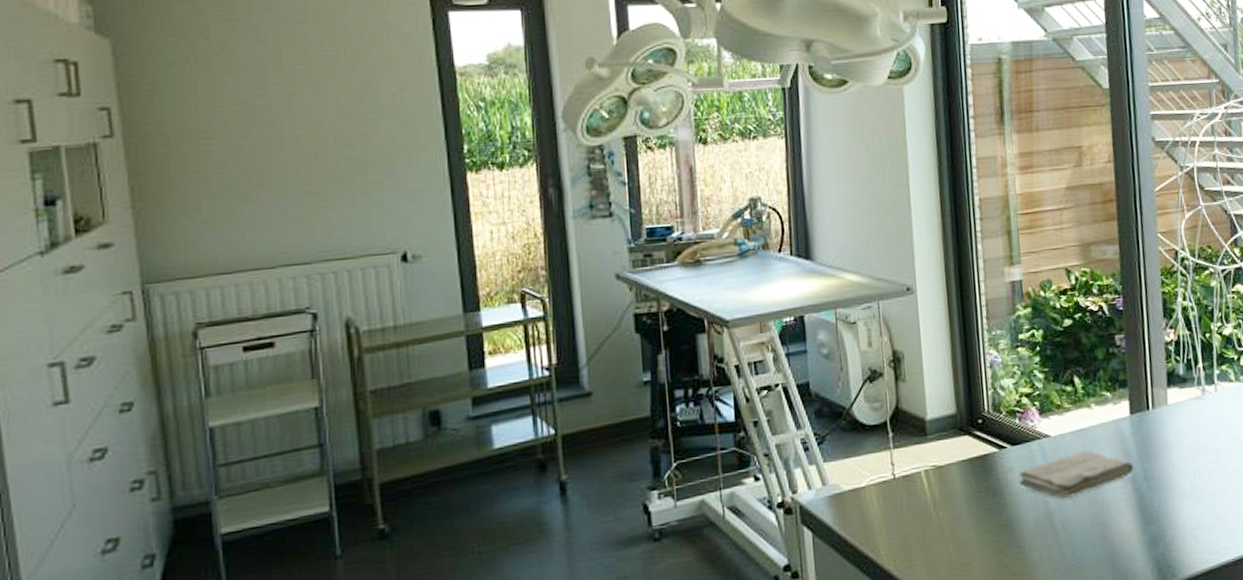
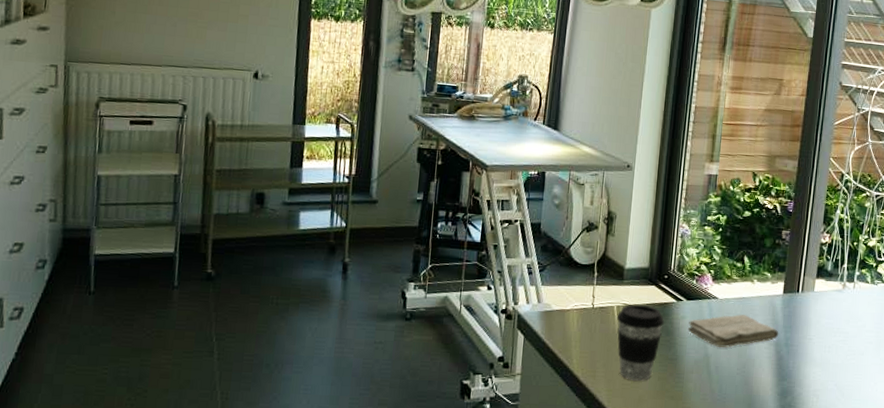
coffee cup: none [926,462,988,564] -> present [616,304,664,381]

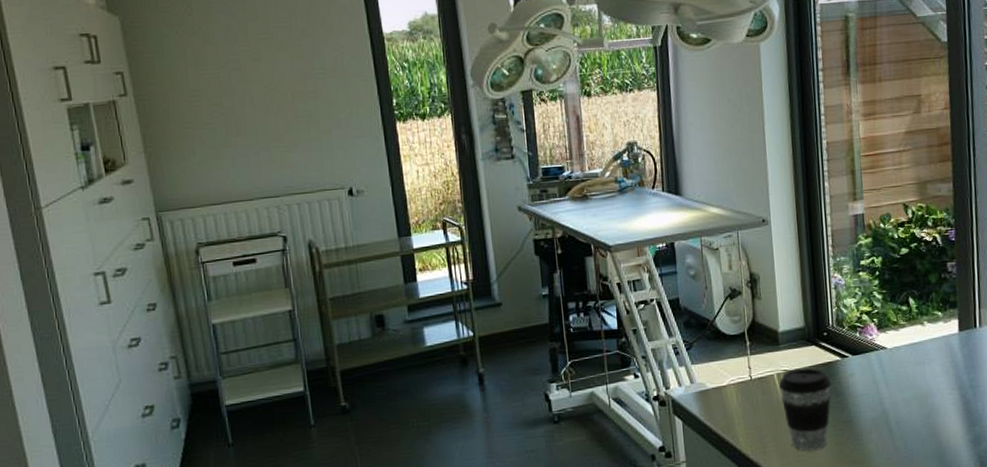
washcloth: present [688,314,779,348] -> none [859,361,961,402]

